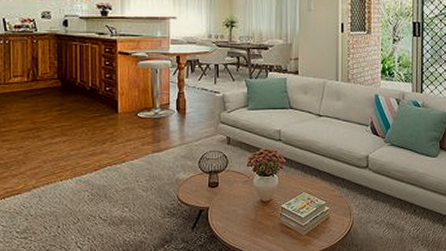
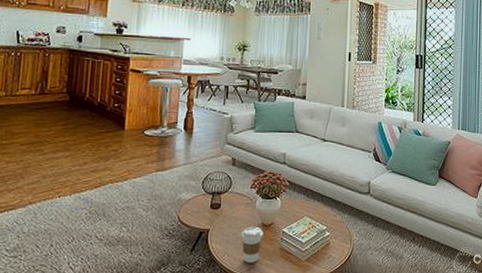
coffee cup: none [241,203,262,239] -> present [241,226,263,263]

